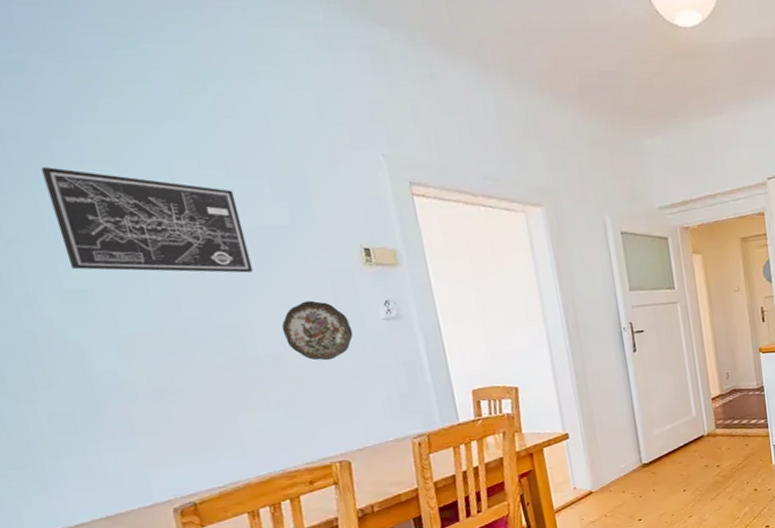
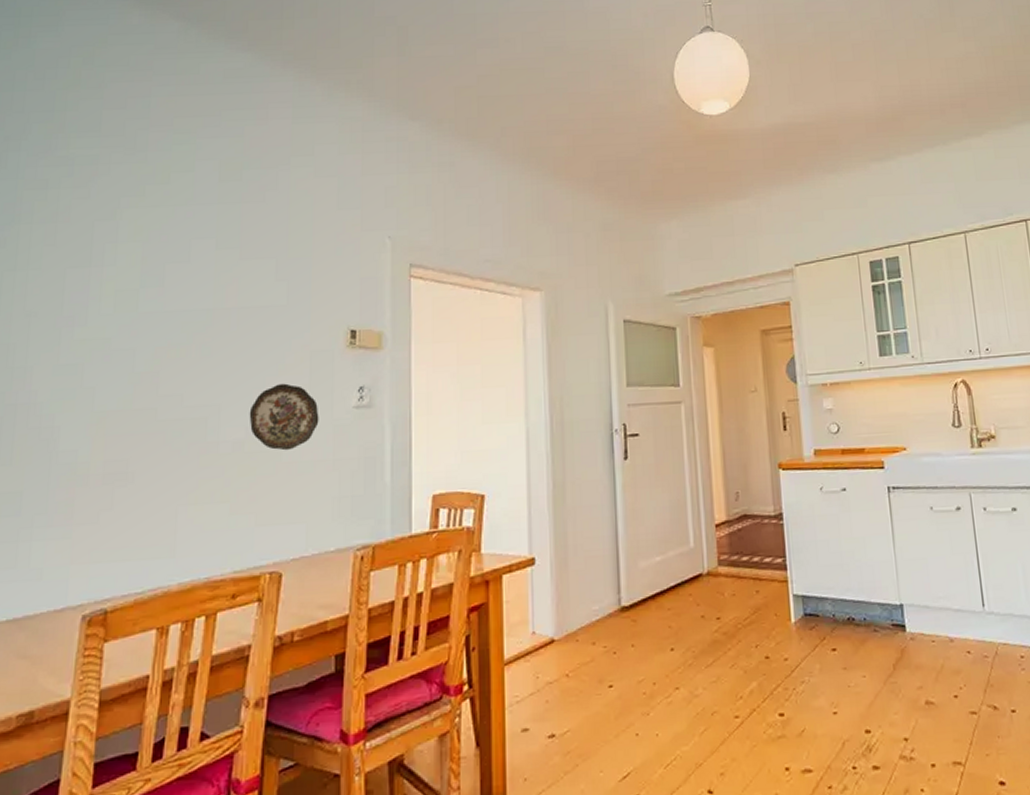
wall art: present [41,167,253,273] -> none [72,246,240,352]

